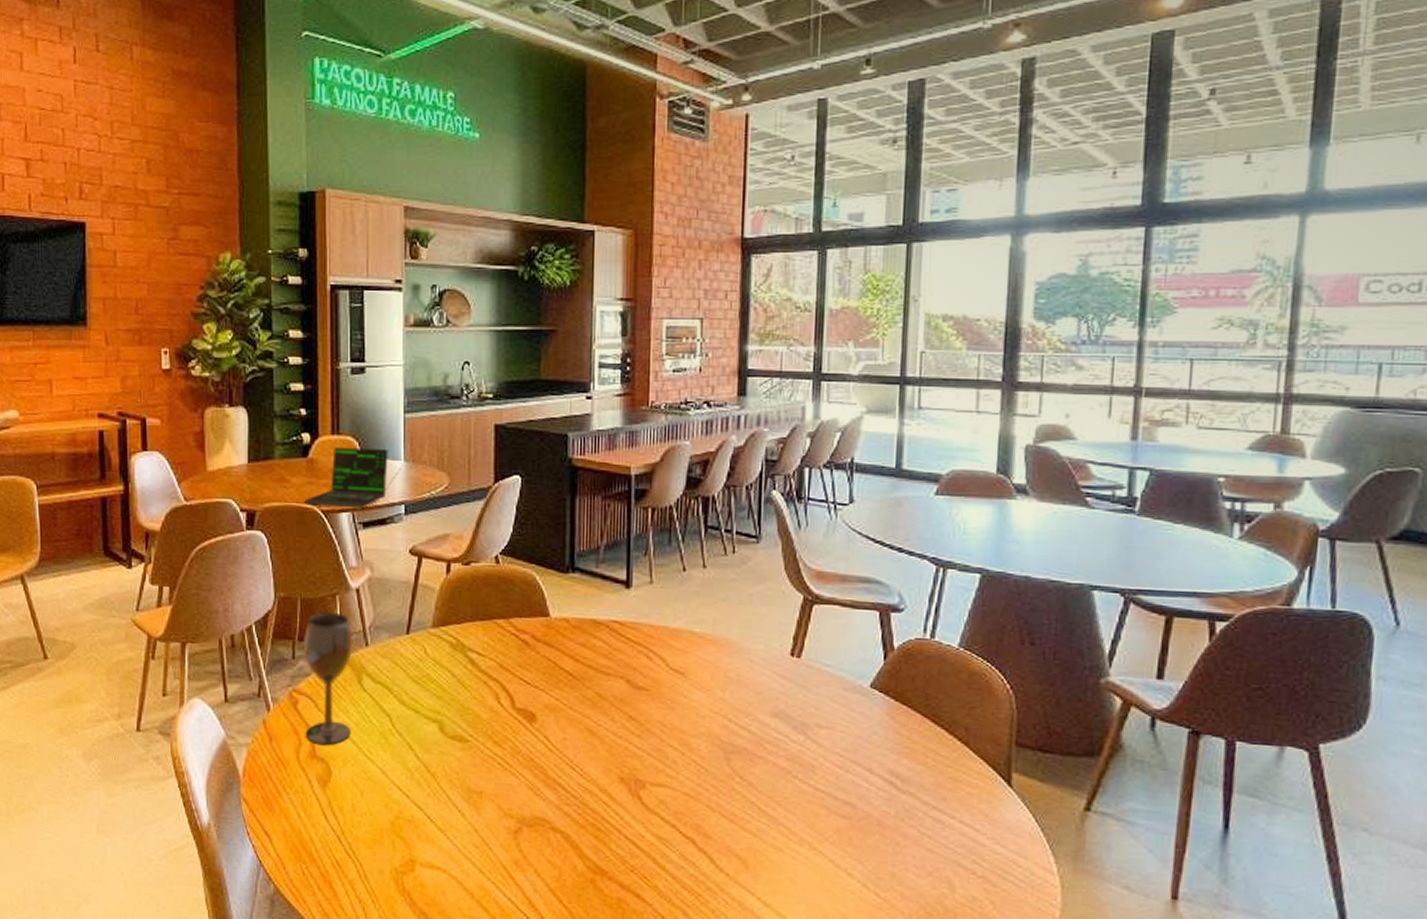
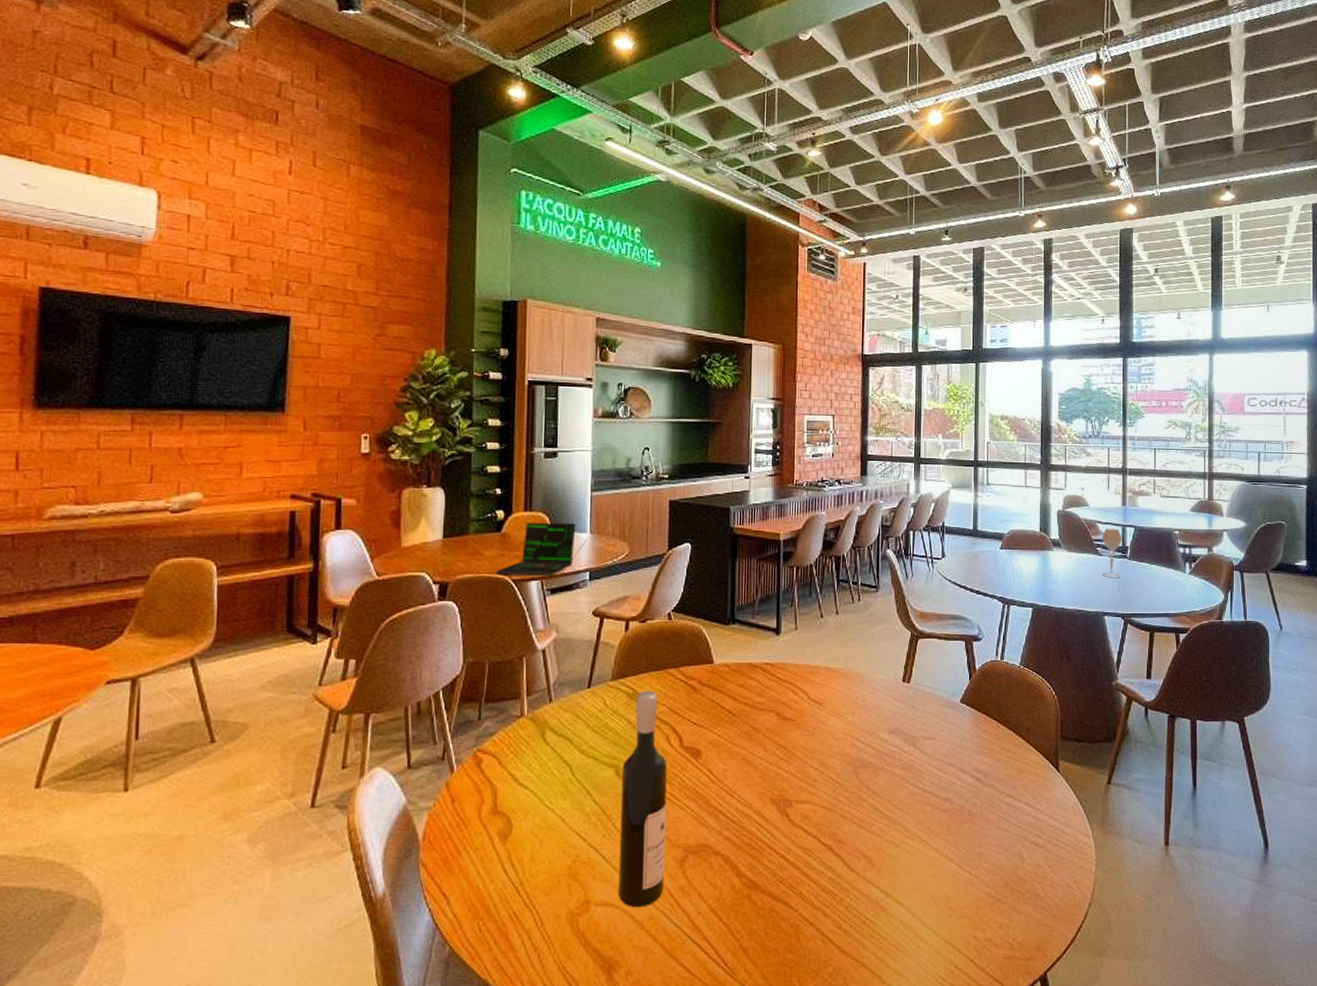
wine glass: present [303,612,352,745] -> none [488,674,537,800]
bottle: none [445,641,497,875] -> present [618,690,667,907]
wineglass: none [1093,471,1128,540] -> present [1102,528,1122,578]

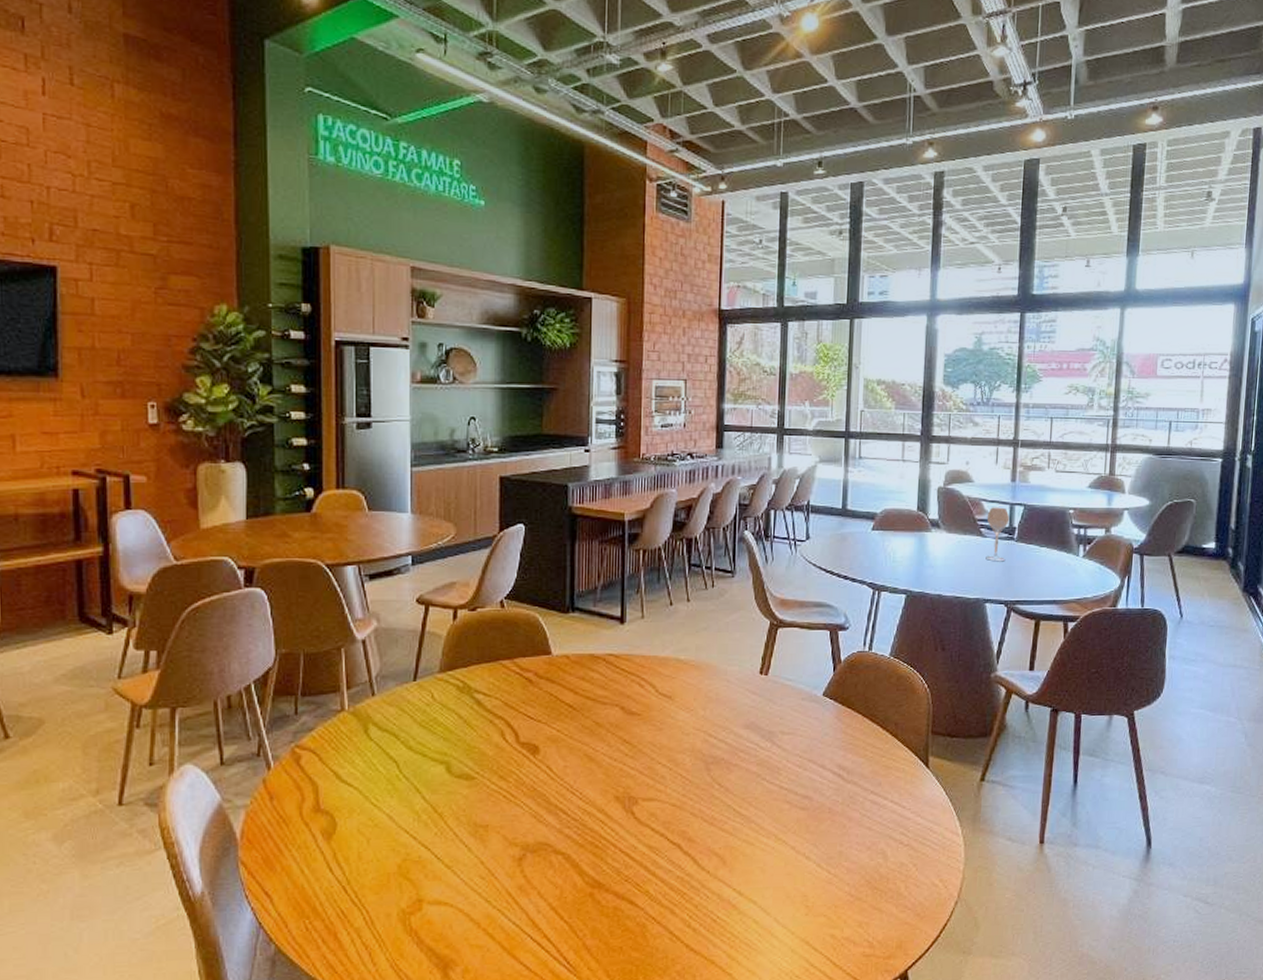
laptop: present [496,522,588,577] -> none [308,501,409,561]
bottle: present [618,690,667,907] -> none [452,683,503,906]

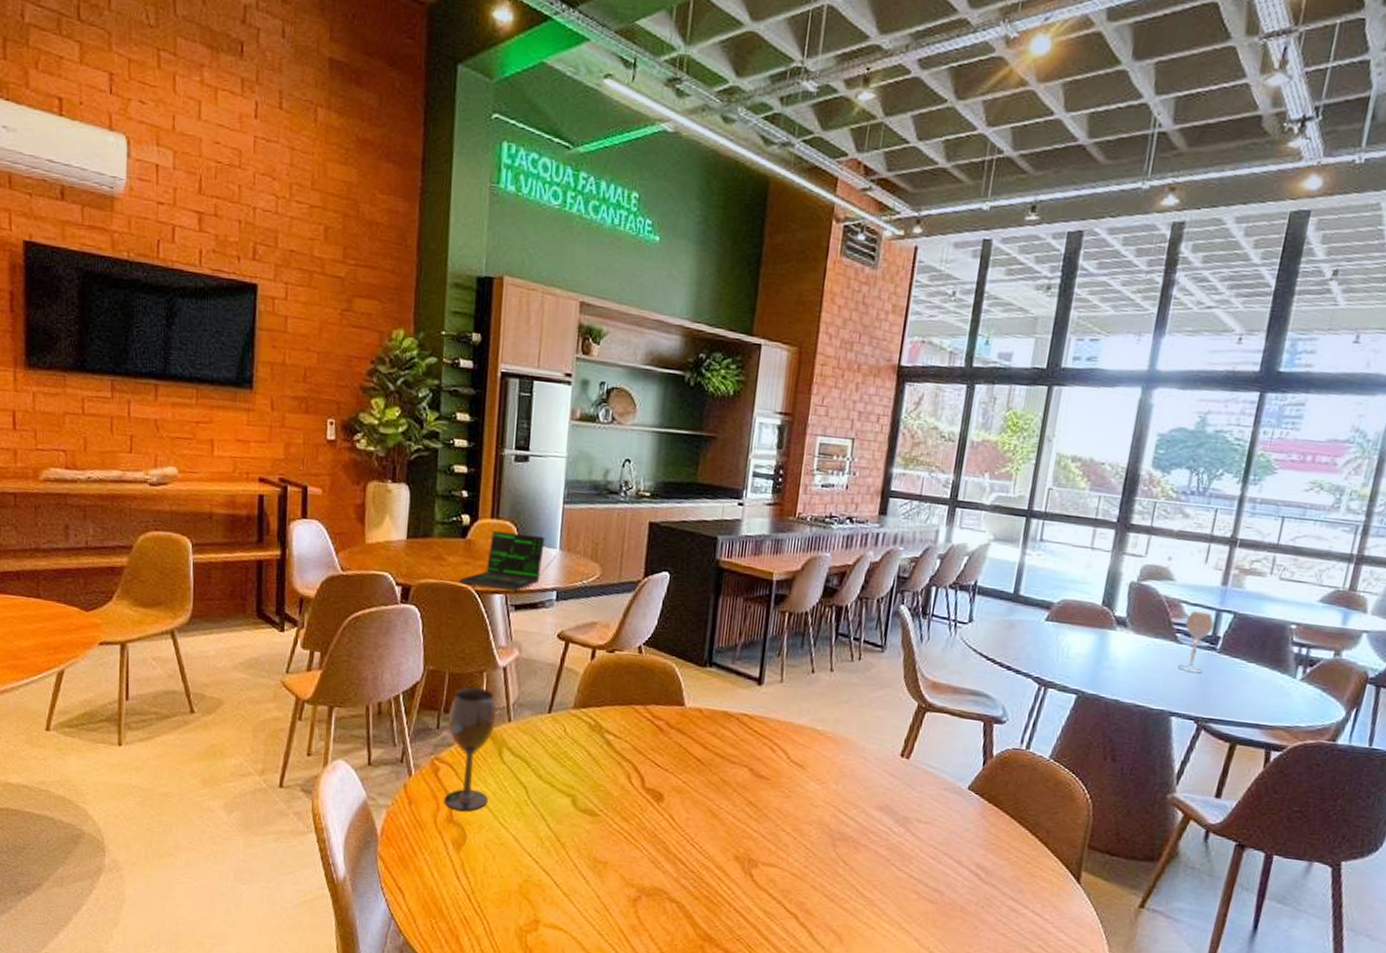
wine glass: none [306,666,358,797] -> present [444,687,497,811]
laptop: none [308,501,409,561] -> present [459,530,557,592]

